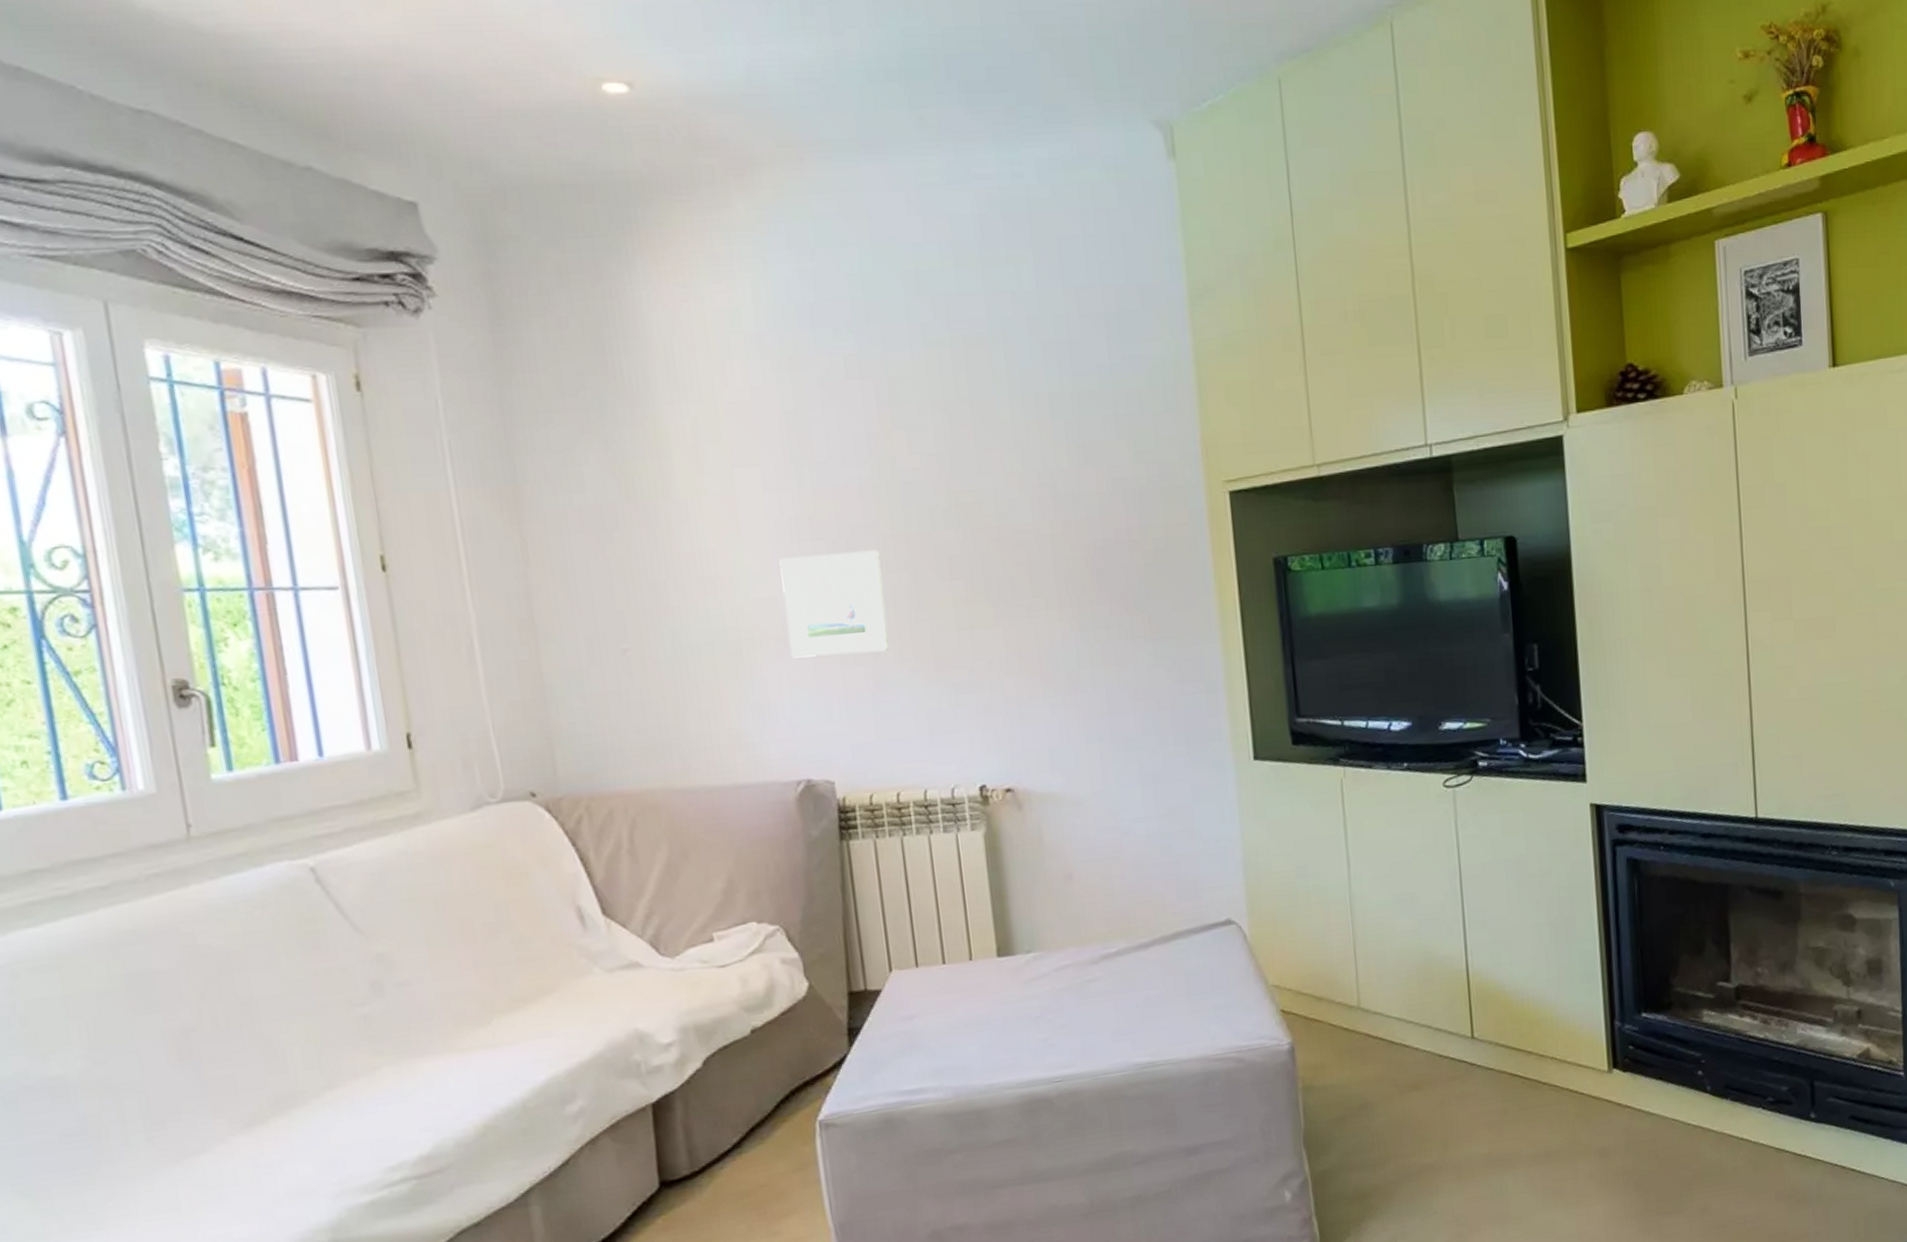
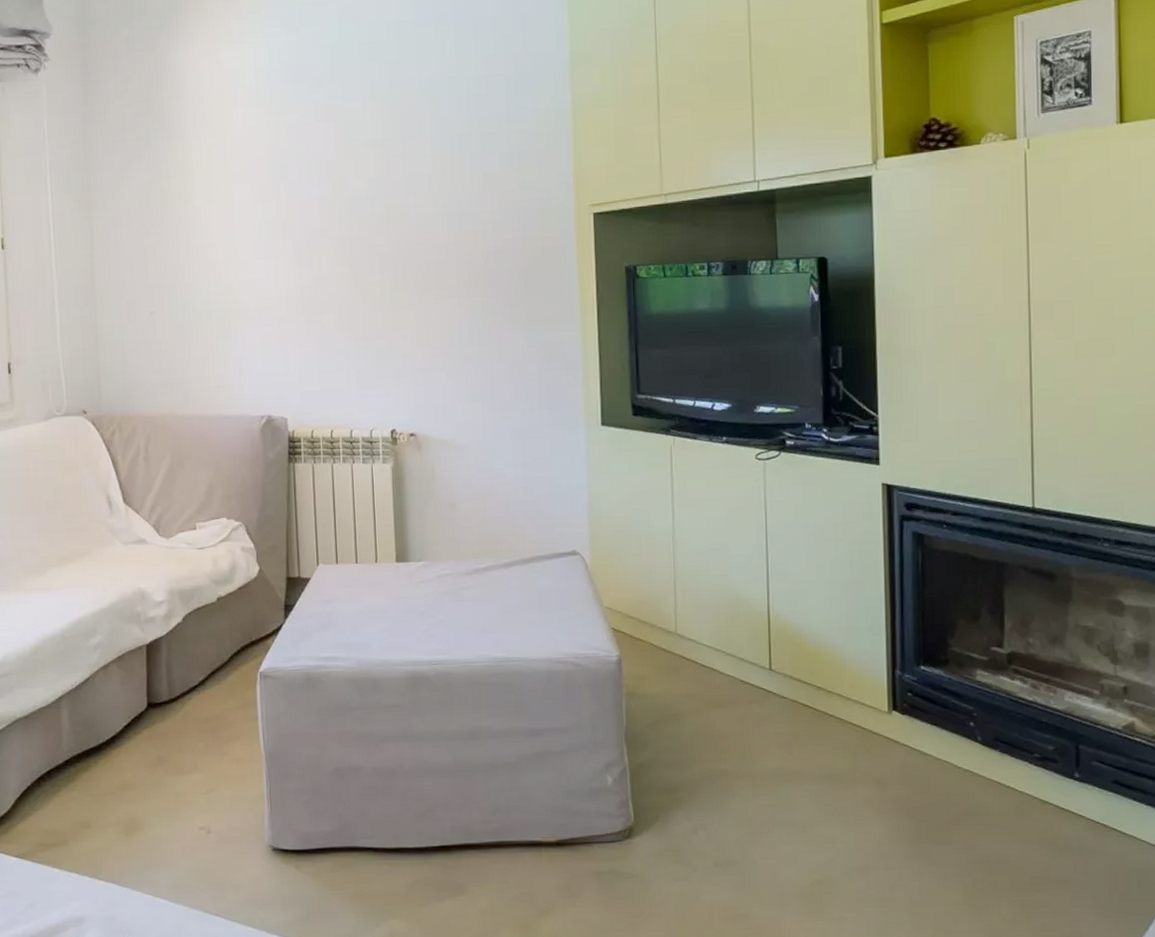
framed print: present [779,550,889,659] -> none [260,248,332,325]

